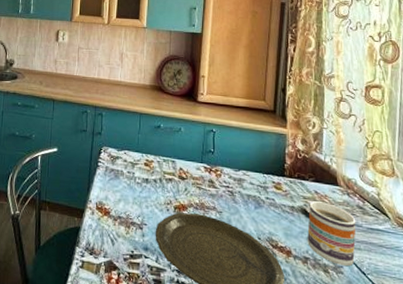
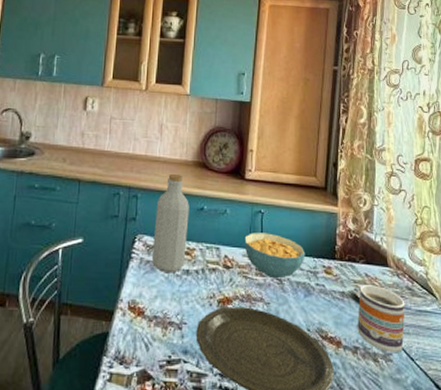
bottle: none [116,95,148,180] -> present [152,173,189,272]
cereal bowl: none [198,149,256,191] -> present [244,233,305,279]

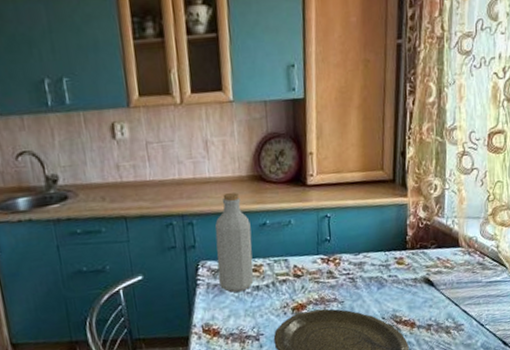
cereal bowl: present [244,233,305,279] -> none [312,236,377,279]
mug: present [357,285,405,352] -> none [430,266,476,324]

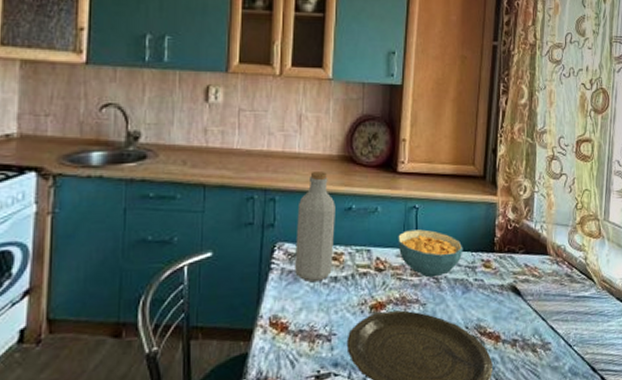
cereal bowl: none [312,236,377,279] -> present [398,229,463,278]

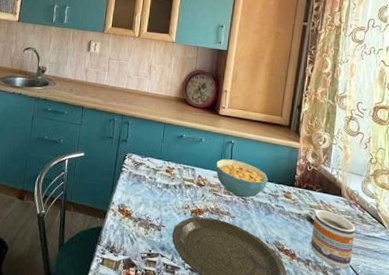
bottle: present [295,170,335,282] -> none [139,106,171,185]
mug: none [516,275,564,342] -> present [310,210,355,268]

